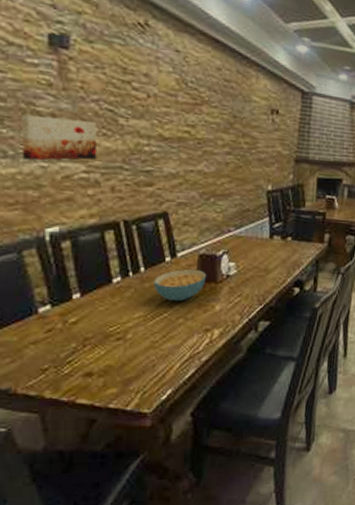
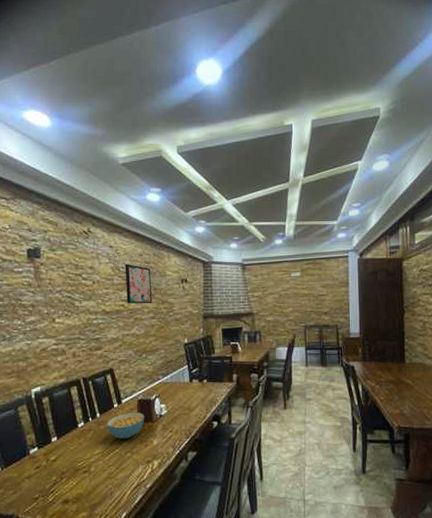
wall art: present [21,115,98,161] -> none [13,306,63,340]
wall art: none [194,78,231,134] -> present [125,264,153,304]

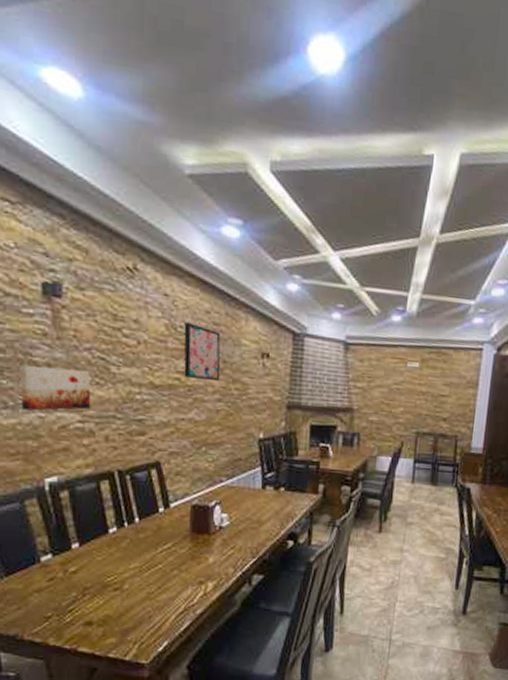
wall art: none [13,306,63,340] -> present [19,365,91,411]
cereal bowl: present [107,412,145,439] -> none [148,519,200,553]

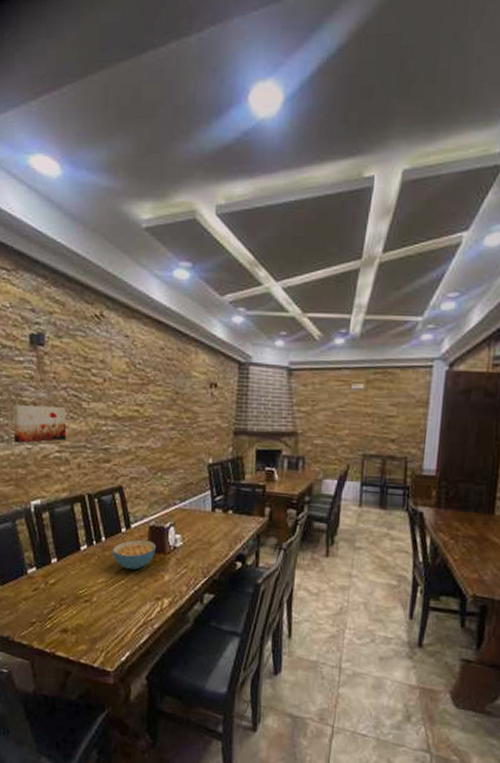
cereal bowl: none [148,519,200,553] -> present [112,539,157,570]
wall art: present [184,323,221,380] -> none [142,360,174,410]

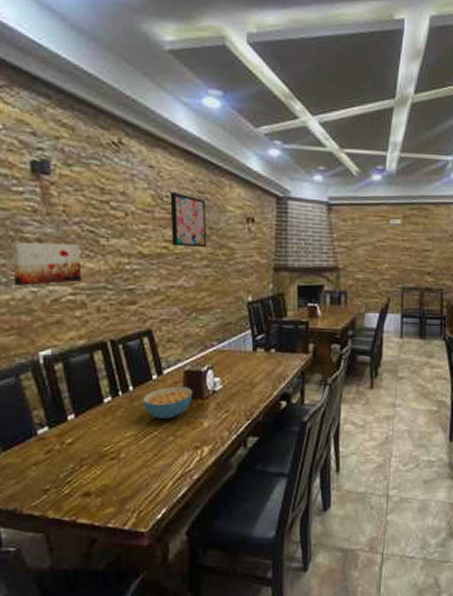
wall art: none [142,360,174,410] -> present [170,192,207,247]

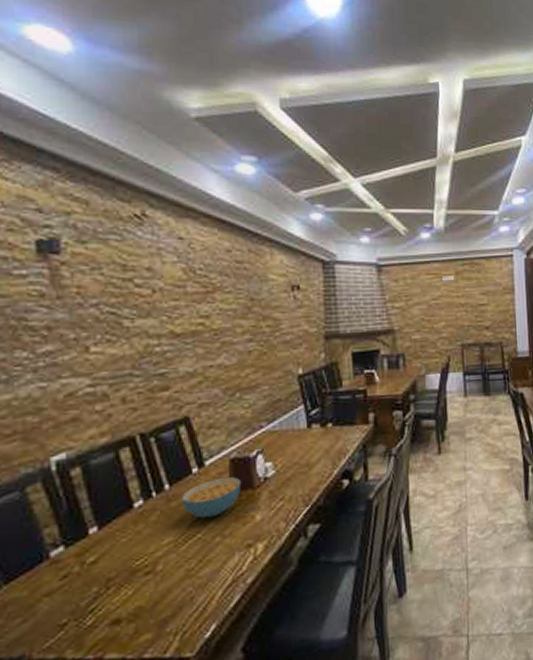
wall art: present [11,242,82,286] -> none [12,327,103,382]
wall art: present [170,192,207,247] -> none [204,264,249,321]

